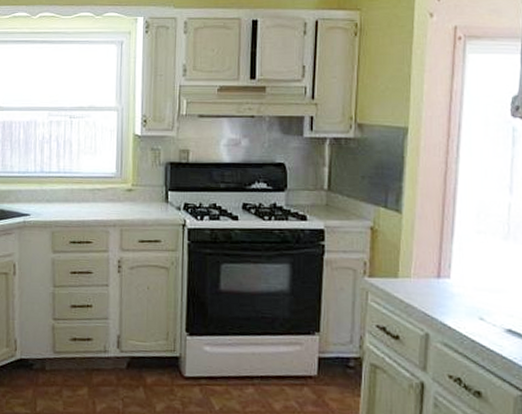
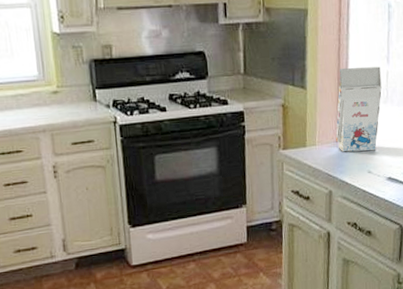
gift box: none [436,194,501,294] -> present [335,66,382,152]

